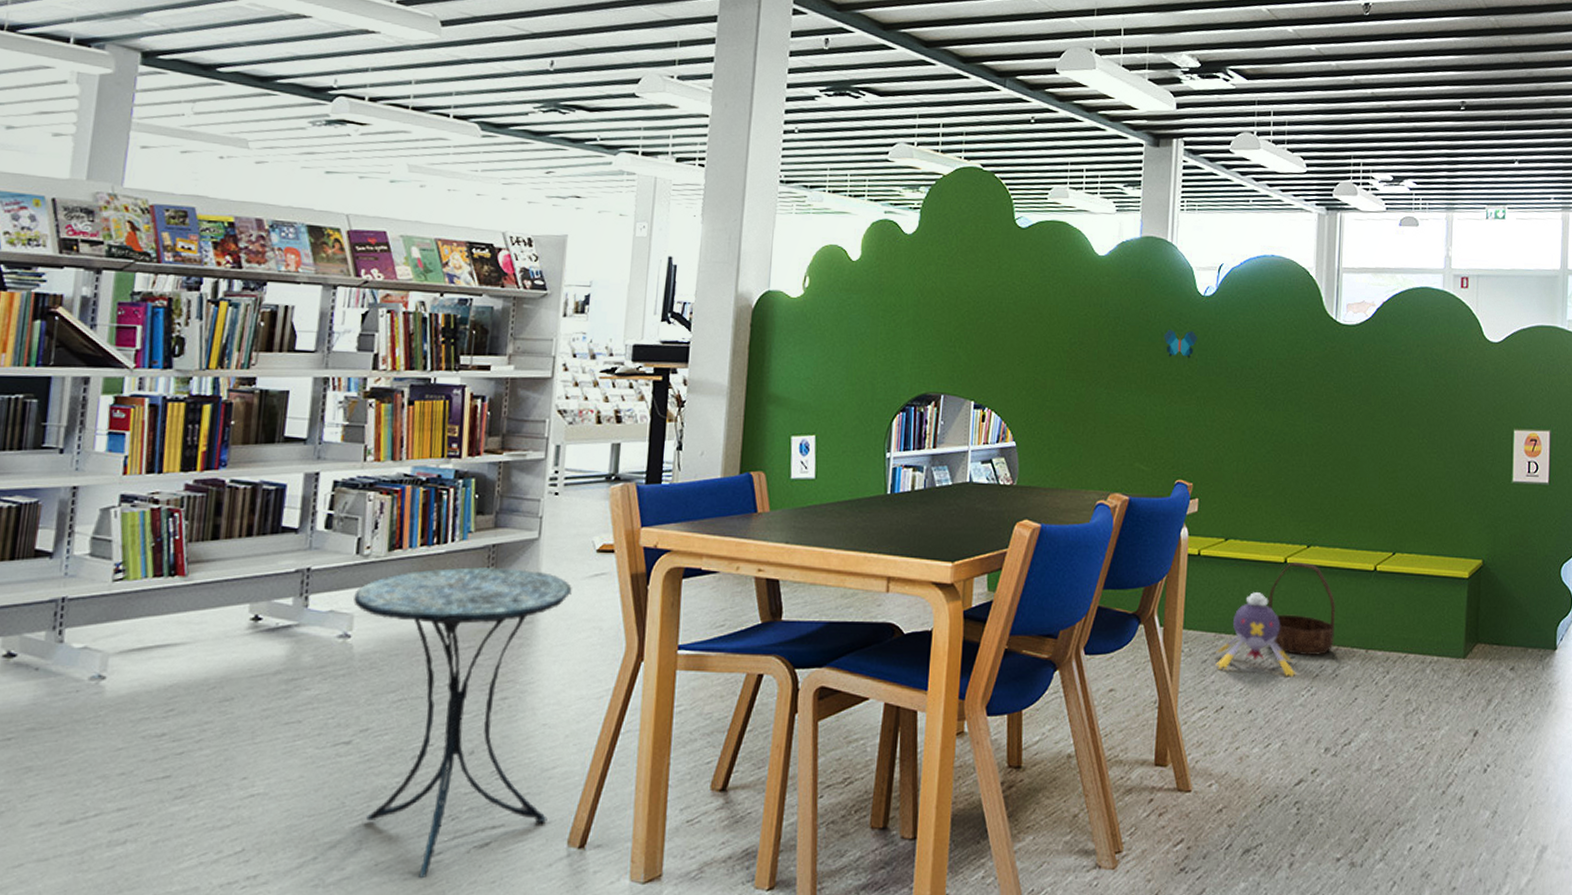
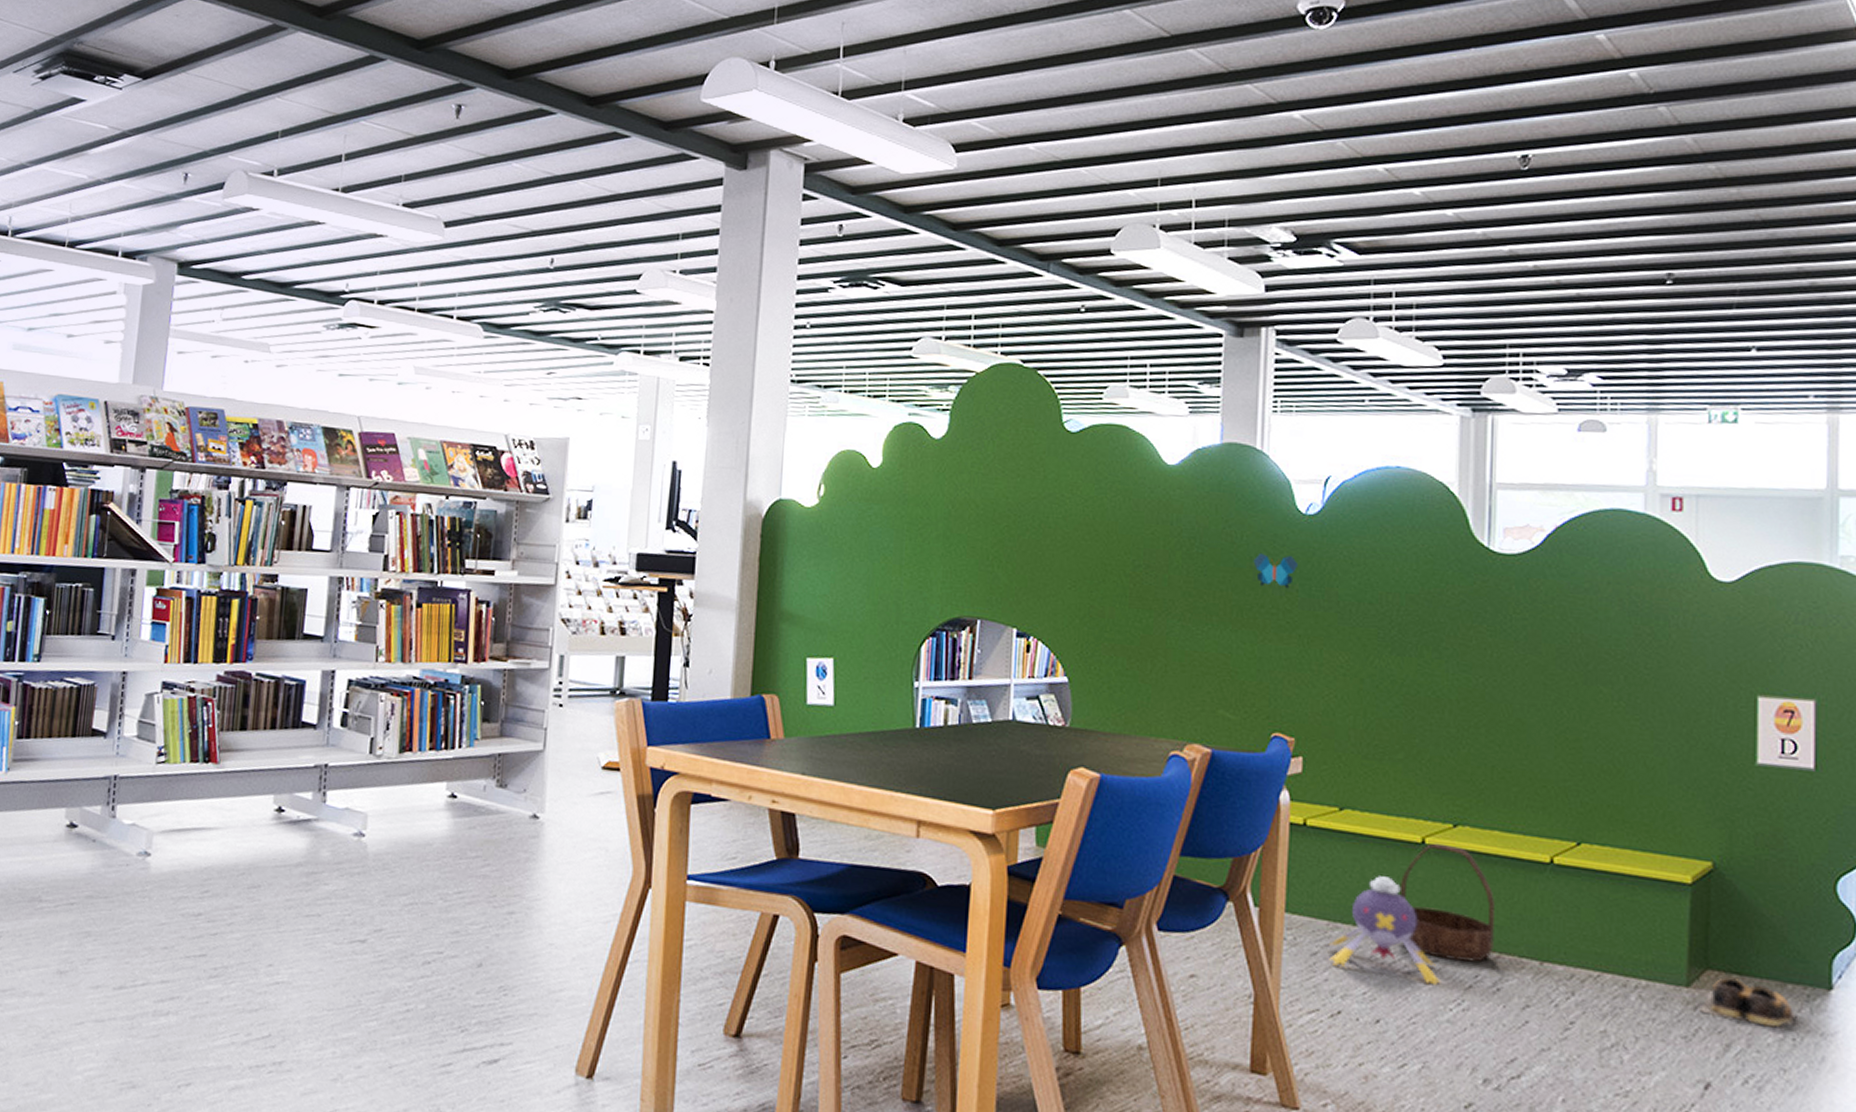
side table: present [353,567,572,879] -> none [367,774,577,1088]
shoes: none [1472,648,1534,683] -> present [1699,977,1797,1028]

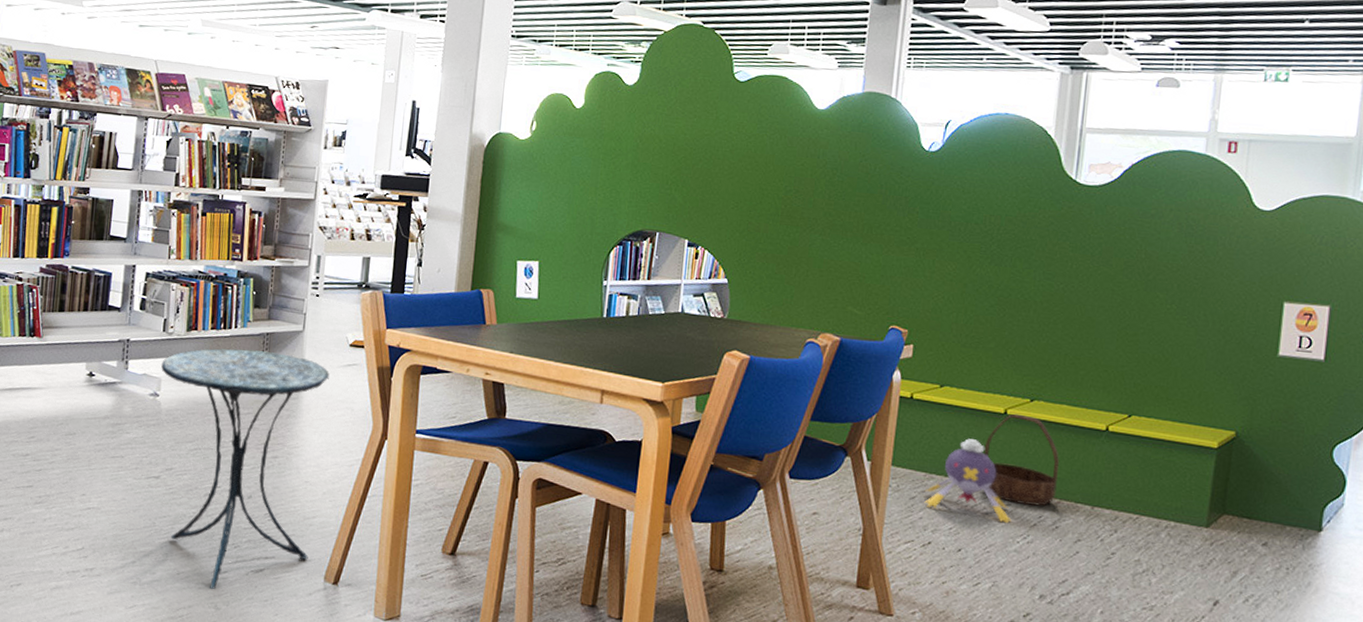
side table: none [367,774,577,1088] -> present [161,348,329,590]
decorative butterfly: present [1253,552,1299,589] -> none [883,181,920,211]
shoes: present [1699,977,1797,1028] -> none [1215,520,1292,560]

